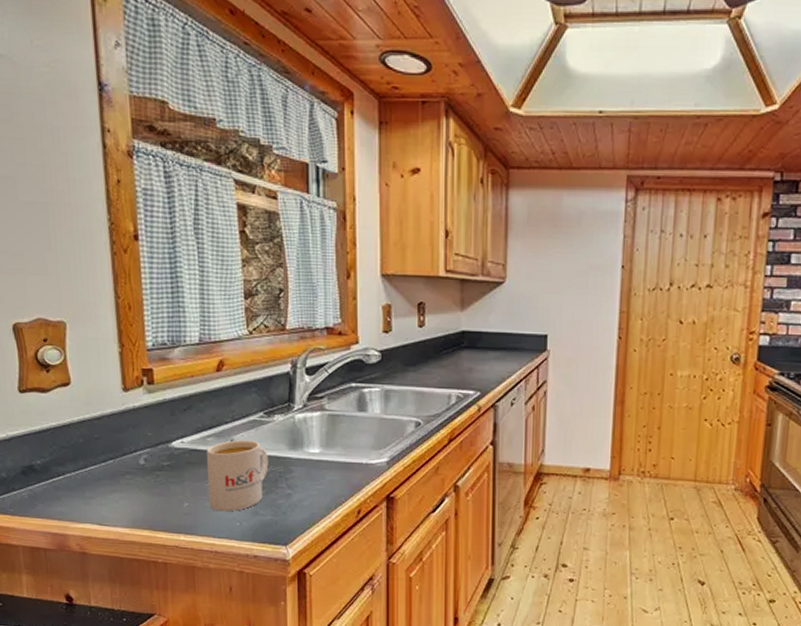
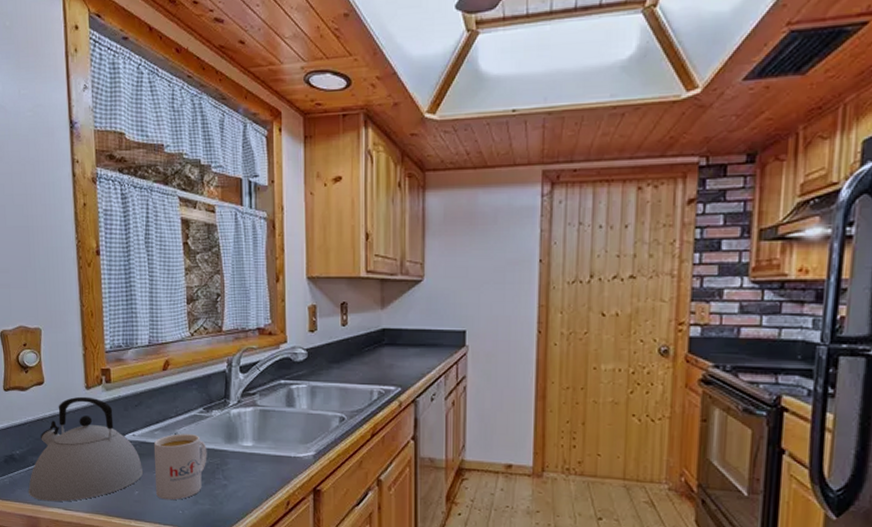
kettle: none [53,399,195,517] -> present [28,396,144,502]

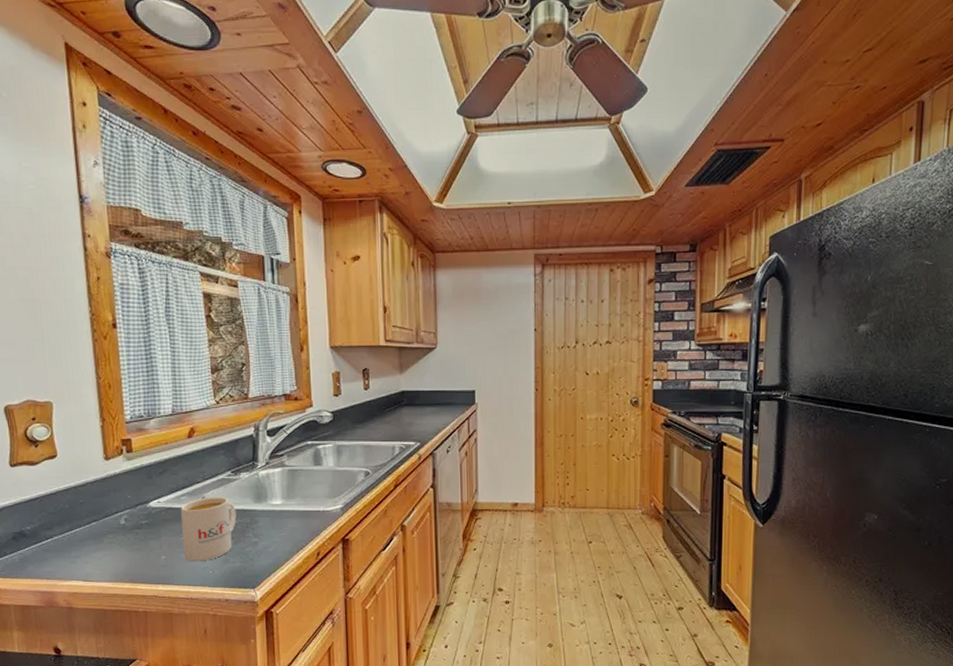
kettle: present [28,396,144,502] -> none [42,467,171,575]

